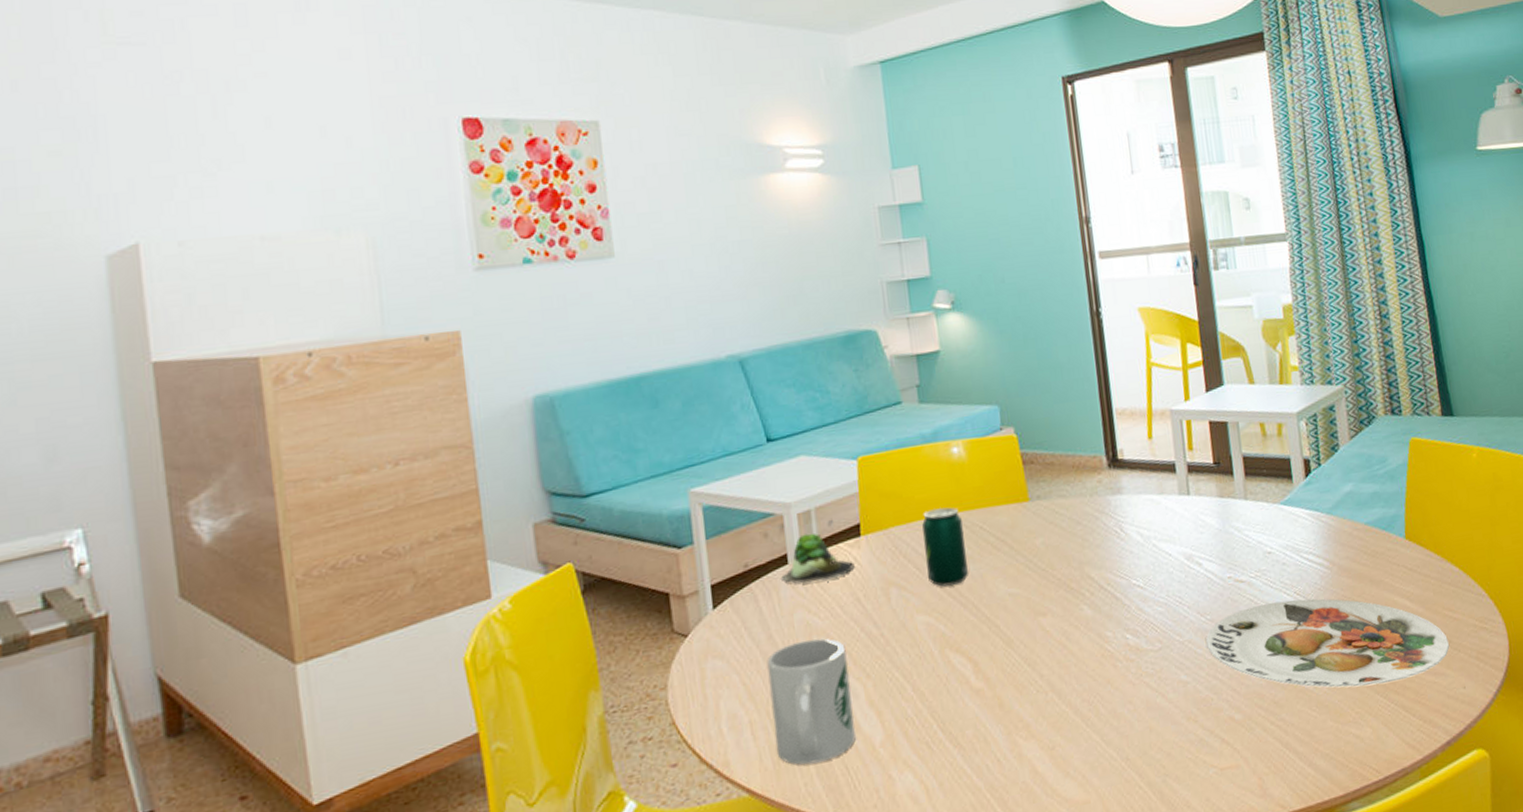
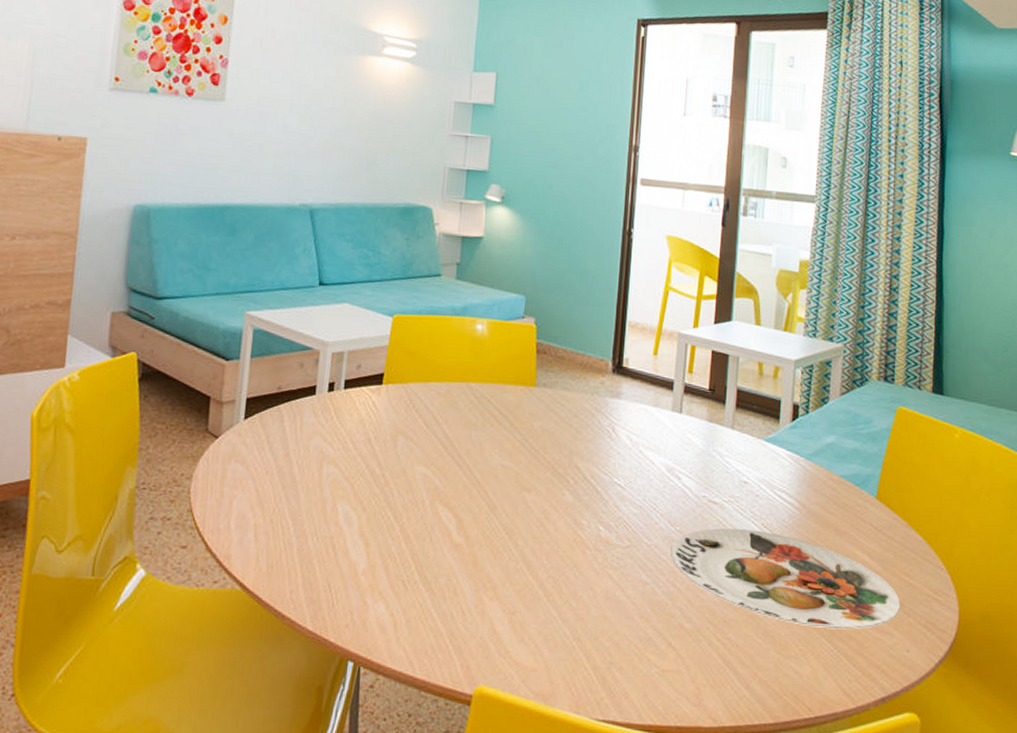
mug: present [767,638,856,765] -> none [272,464,350,575]
succulent plant: present [781,533,855,584] -> none [307,372,372,417]
beverage can: present [922,507,968,587] -> none [433,375,473,446]

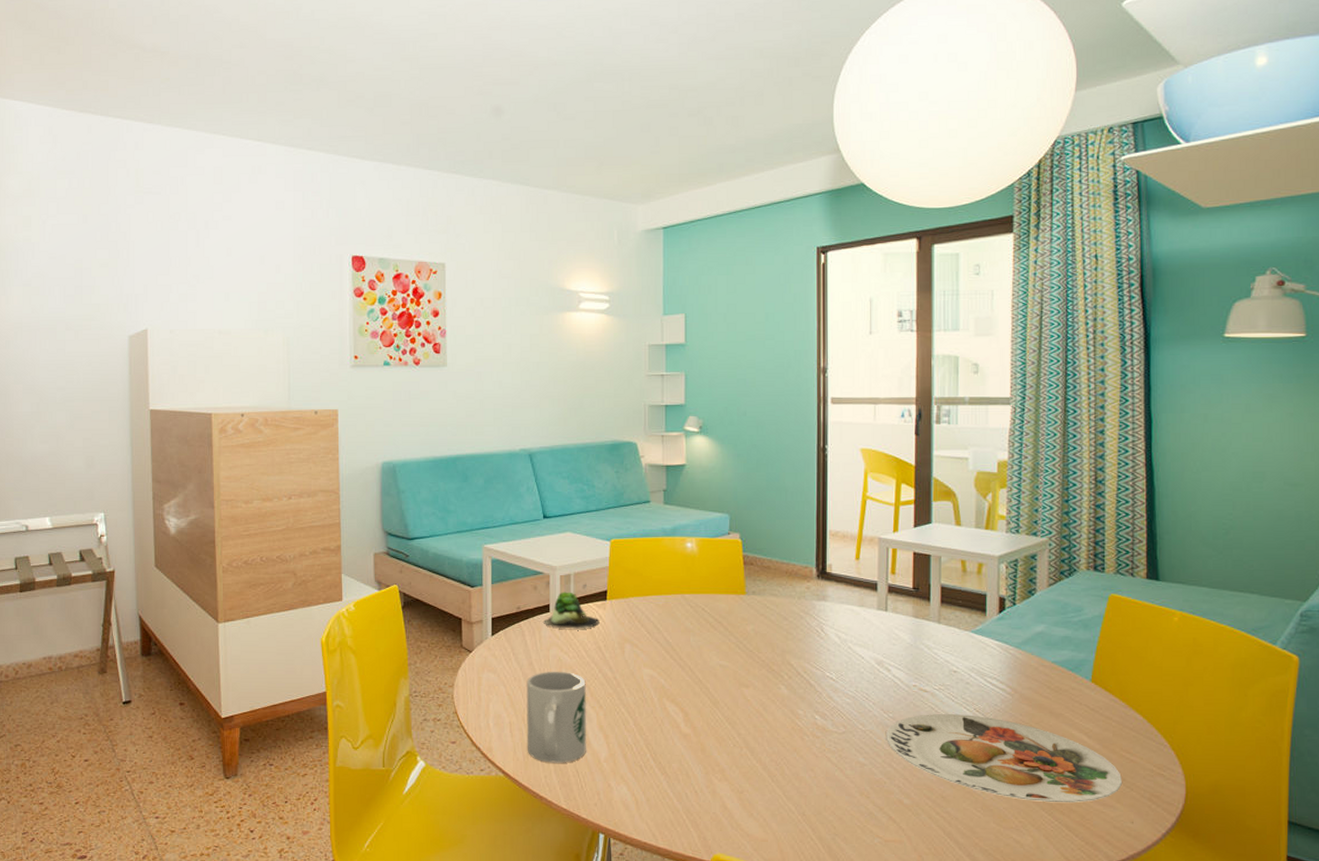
mug: none [272,464,350,575] -> present [526,671,586,763]
succulent plant: none [307,372,372,417] -> present [544,592,600,629]

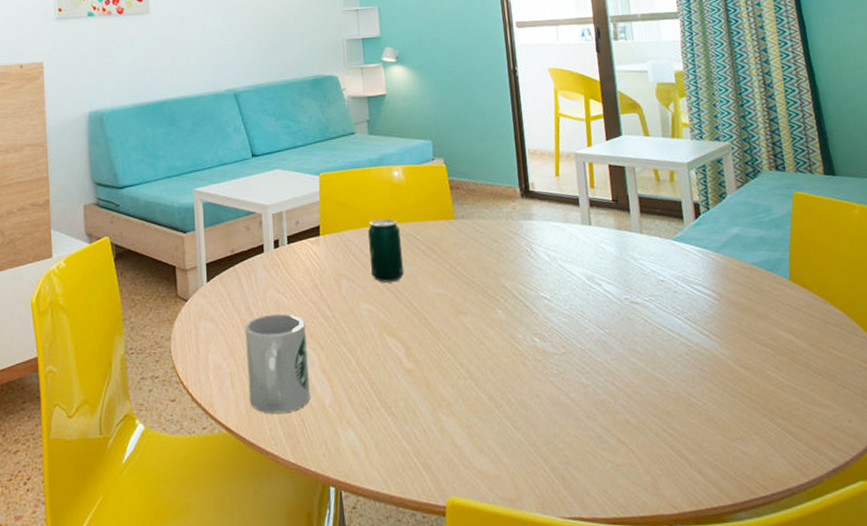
succulent plant: present [544,592,600,629] -> none [258,230,315,269]
beverage can: none [656,589,688,650] -> present [368,218,404,282]
plate: present [886,714,1123,803] -> none [605,324,835,408]

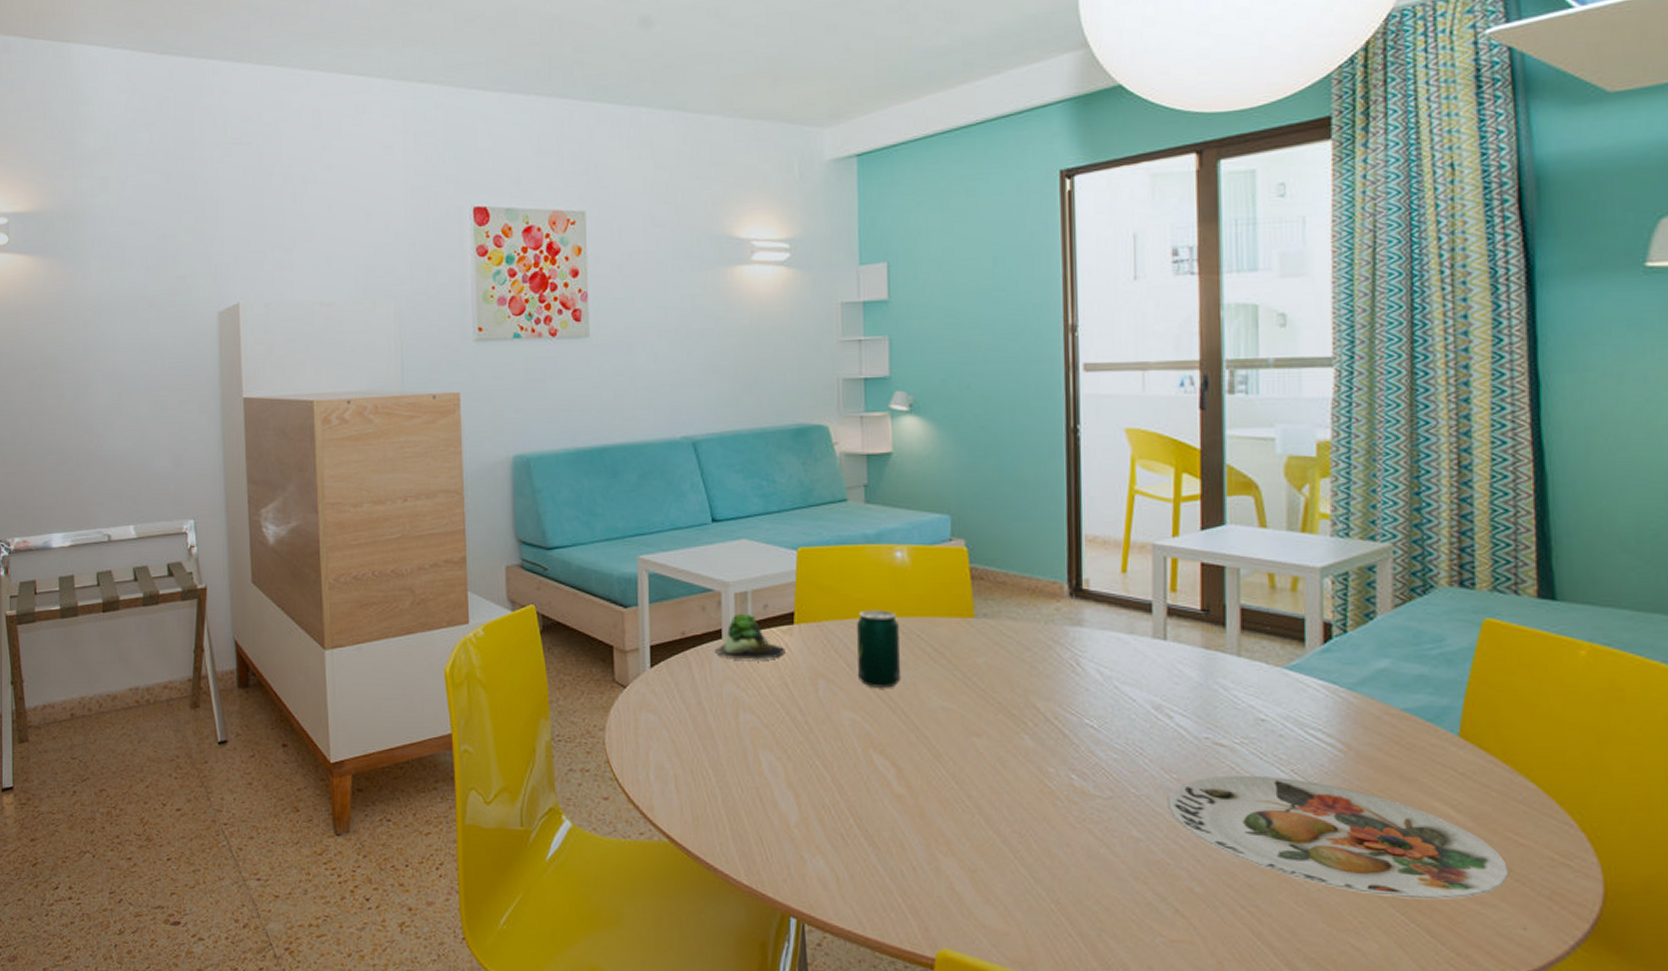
mug: present [245,313,310,414] -> none [695,712,771,828]
succulent plant: none [258,230,315,269] -> present [715,613,785,660]
plate: none [605,324,835,408] -> present [1169,775,1510,899]

